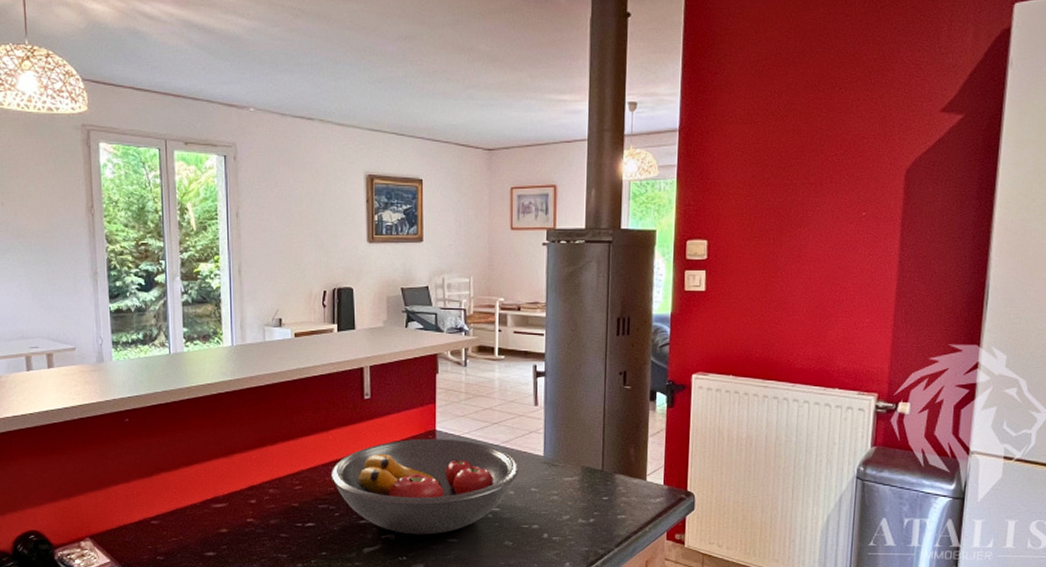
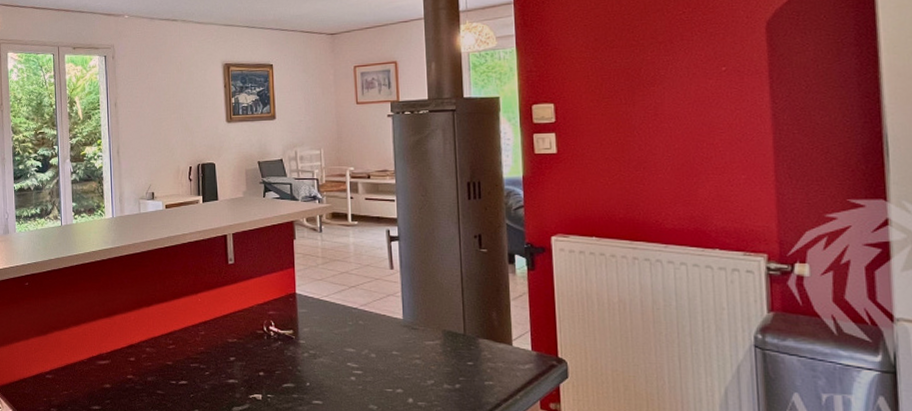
fruit bowl: present [330,438,520,535] -> none [200,301,380,396]

